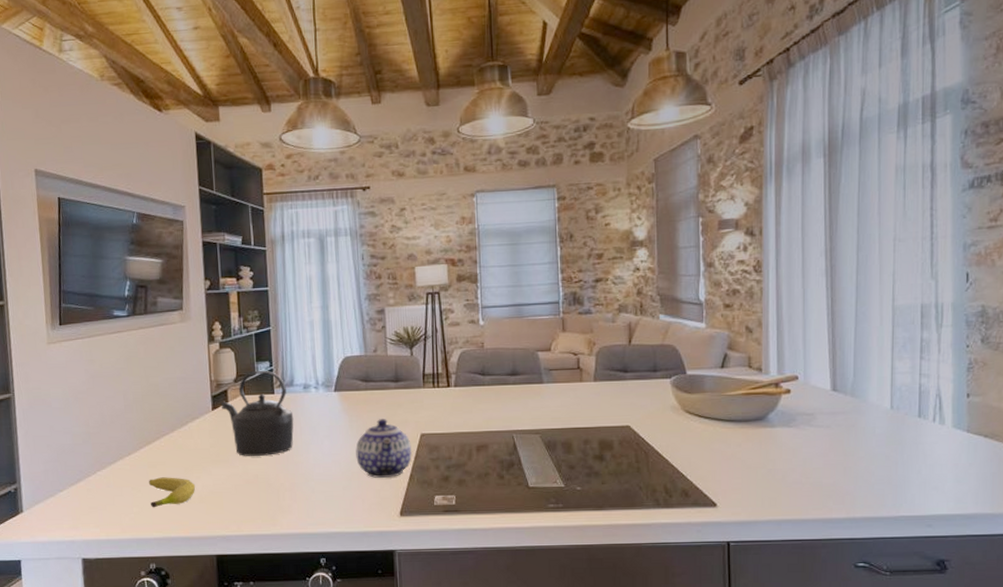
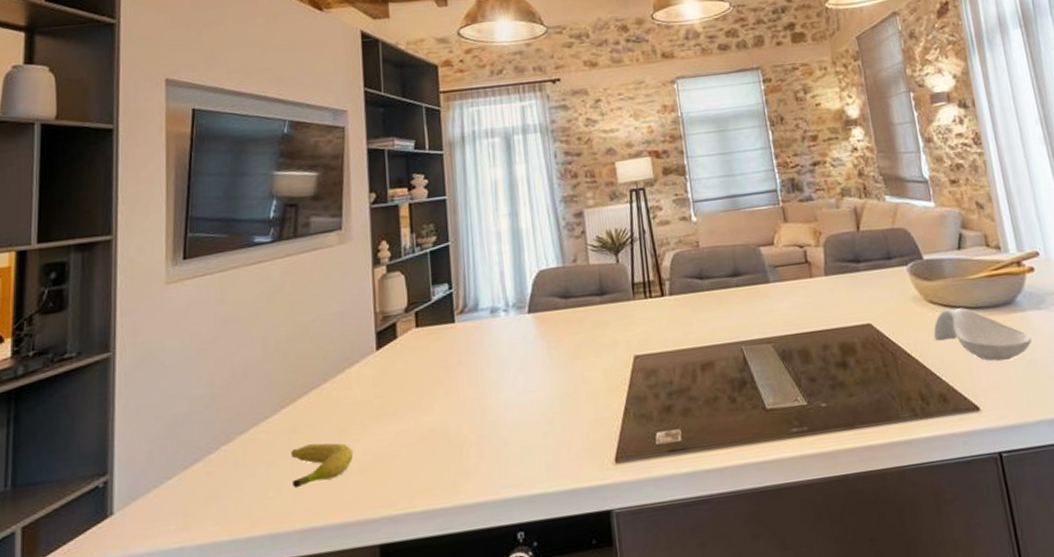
kettle: present [220,370,294,456] -> none [387,294,480,406]
teapot: present [356,419,412,478] -> none [556,341,625,417]
spoon rest: none [686,419,776,467] -> present [933,308,1032,361]

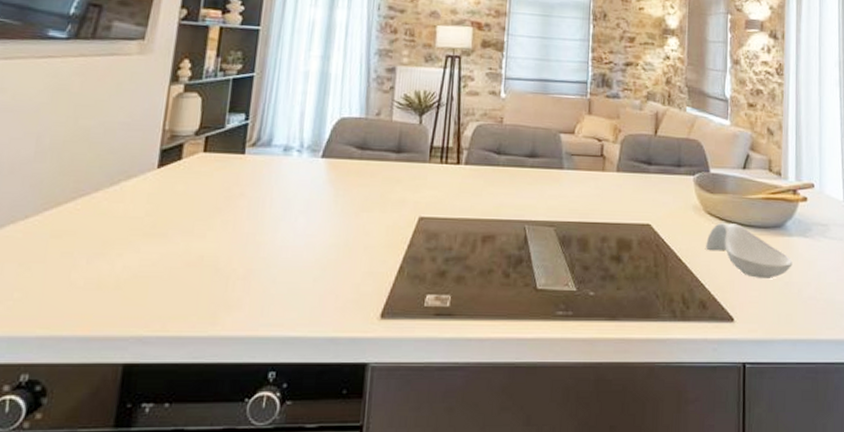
fruit: present [291,443,353,489] -> none [42,251,113,294]

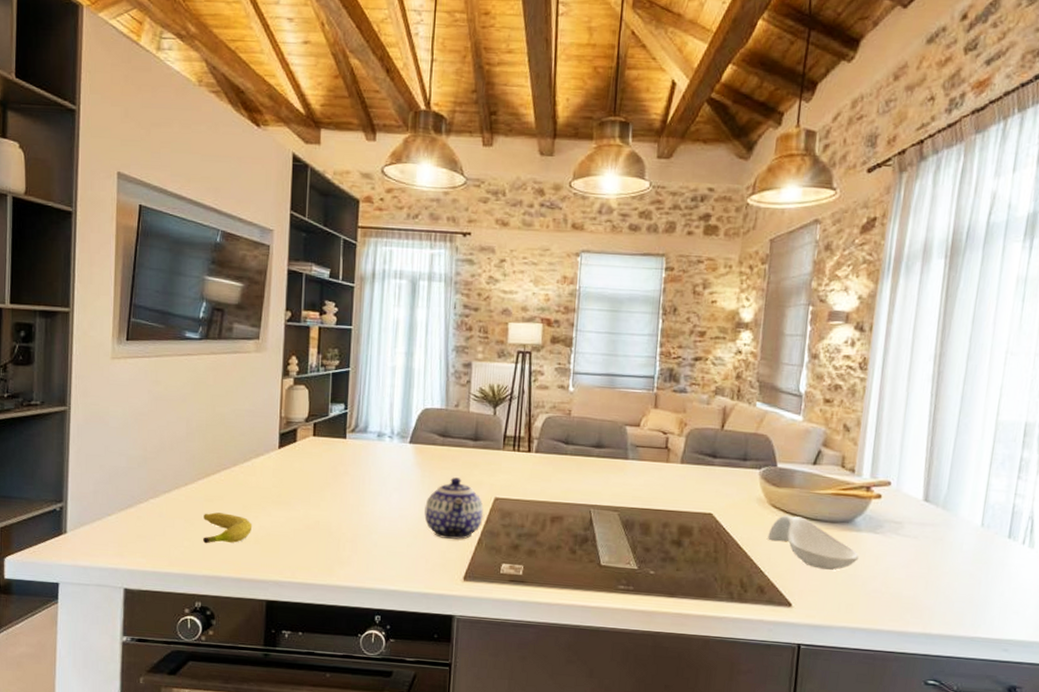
fruit: none [42,251,113,294] -> present [203,512,252,544]
teapot: none [336,195,406,269] -> present [424,477,484,540]

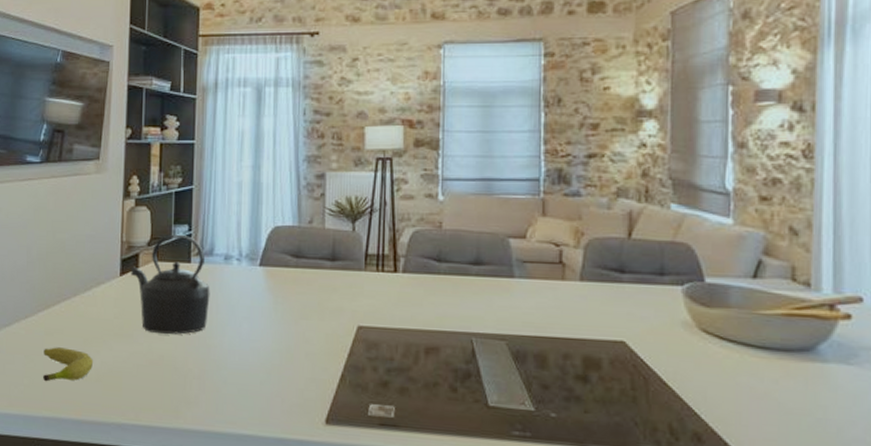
kettle: none [288,412,364,503] -> present [130,234,210,335]
teapot: present [424,477,484,540] -> none [278,303,345,376]
spoon rest: present [768,515,859,570] -> none [701,343,828,413]

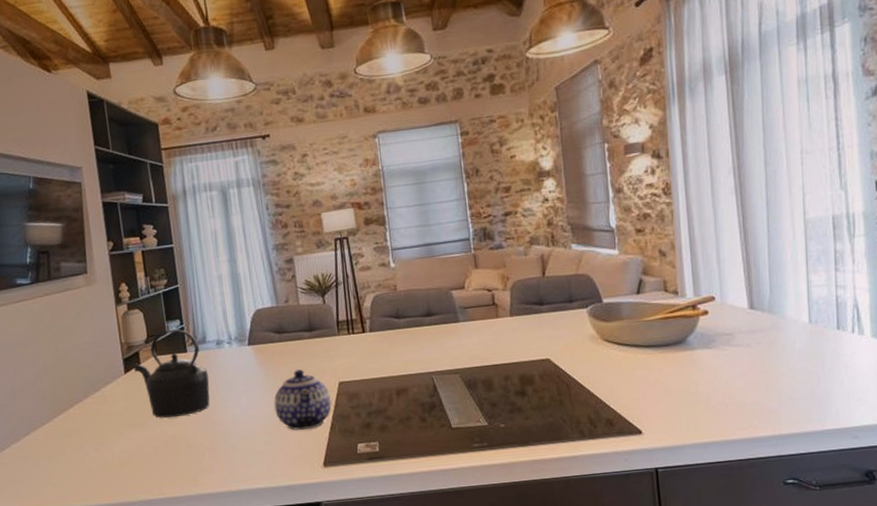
fruit: present [43,347,93,382] -> none [65,444,113,478]
teapot: none [278,303,345,376] -> present [274,369,332,430]

